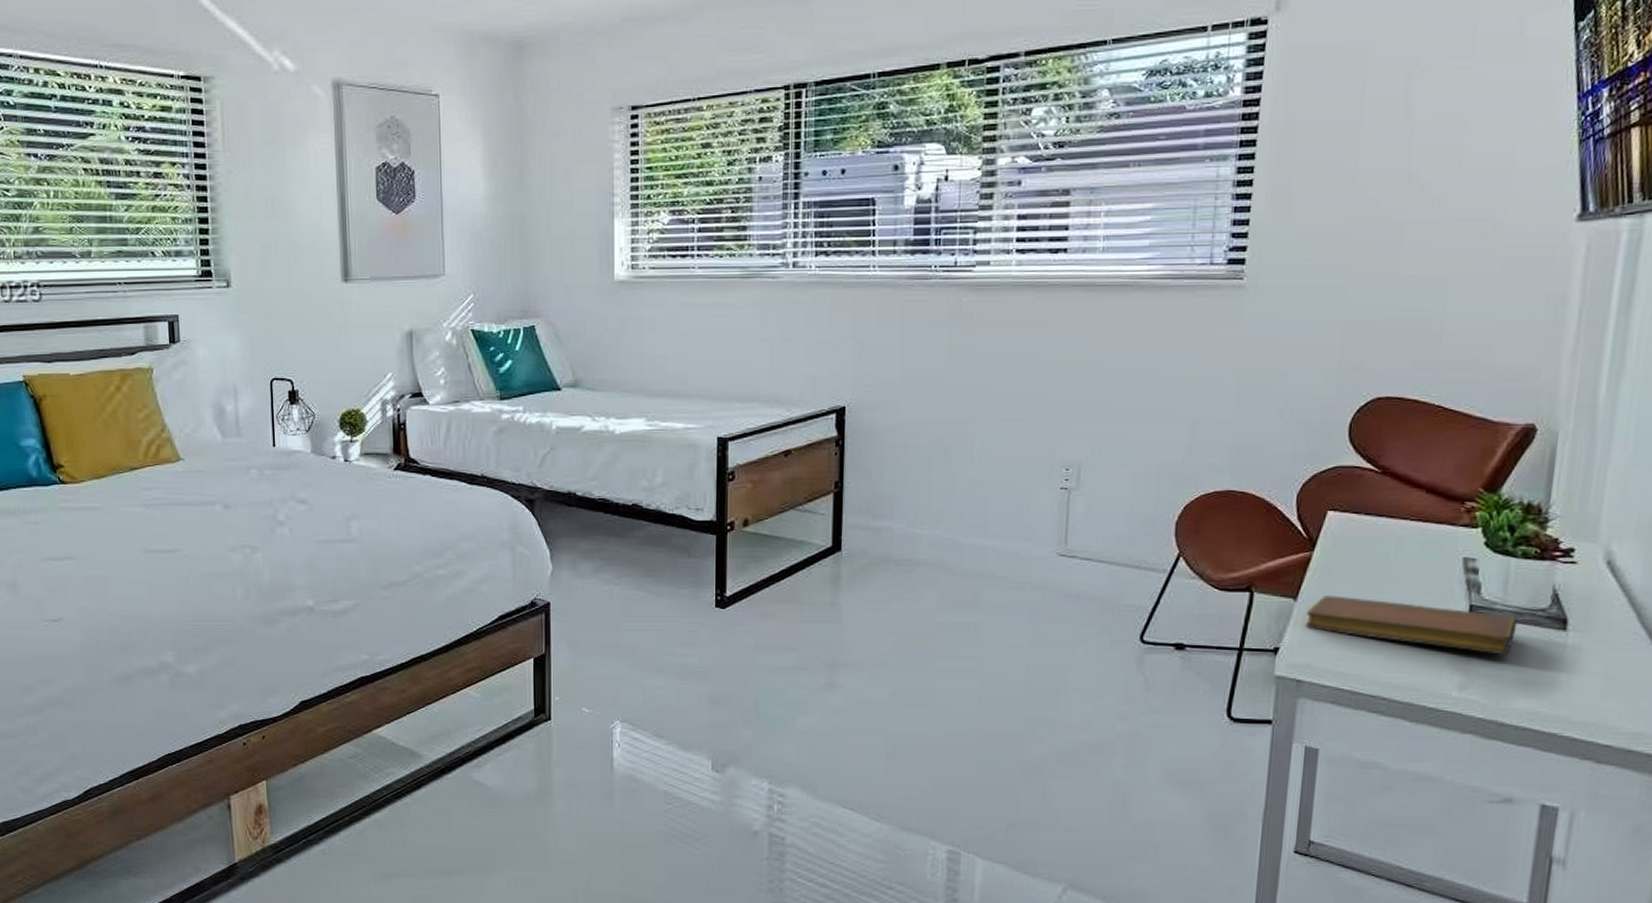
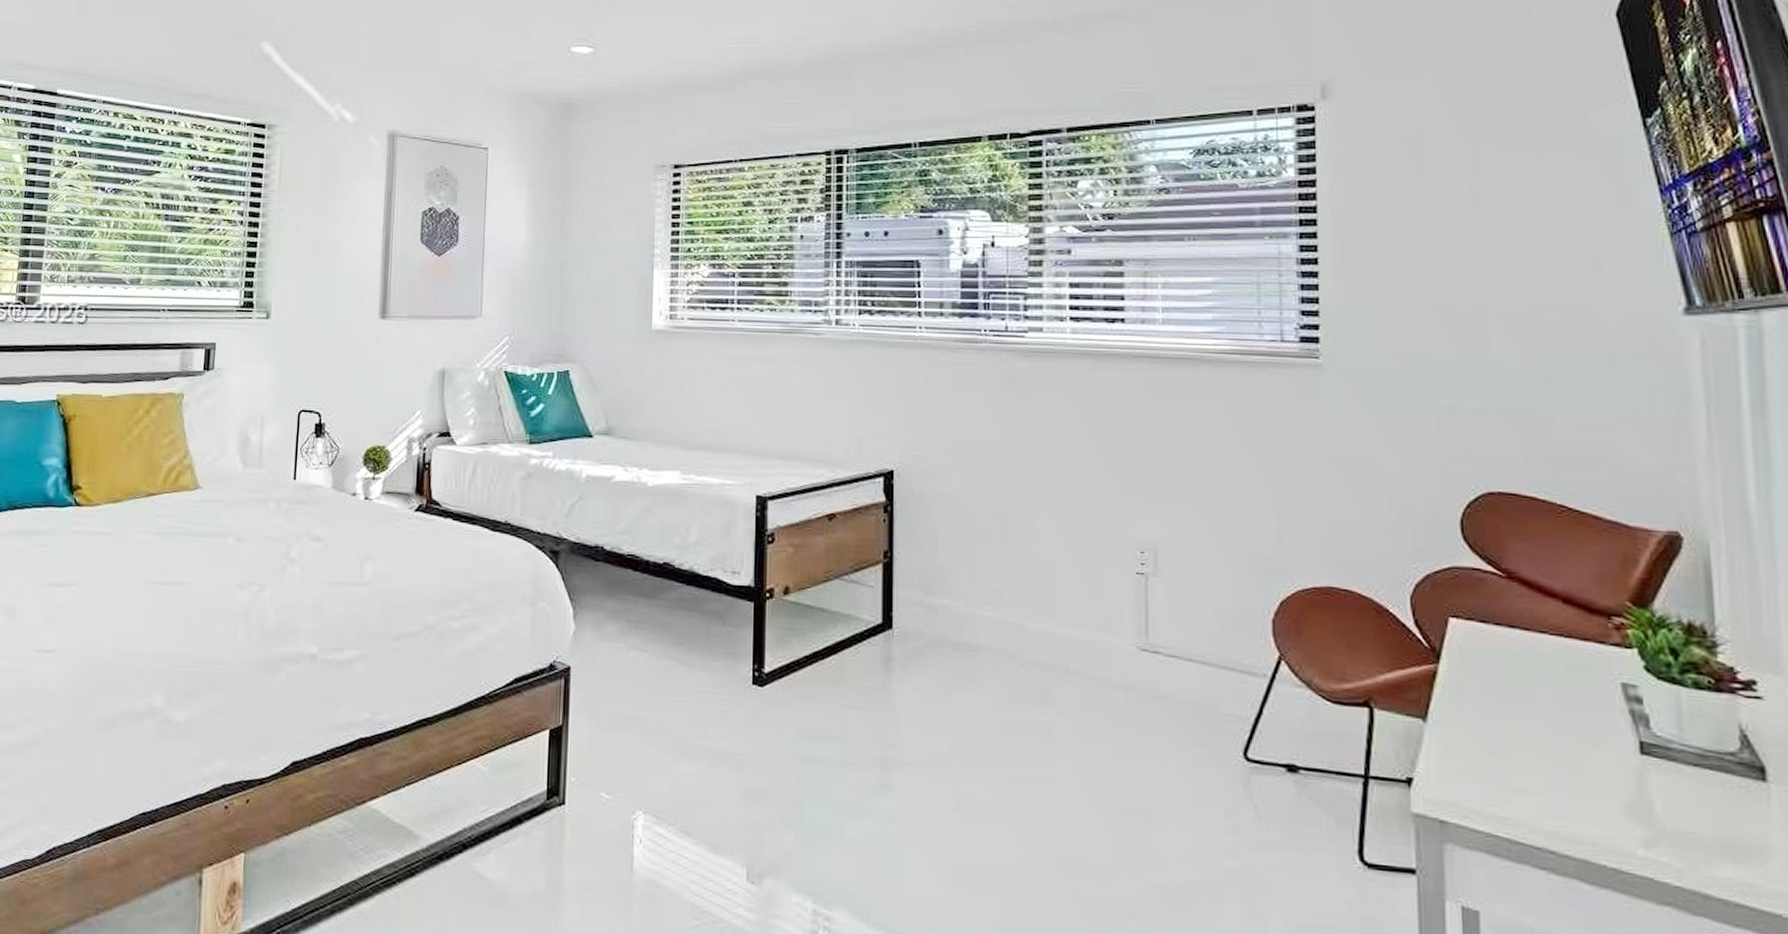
notebook: present [1304,595,1518,655] -> none [1439,718,1704,807]

